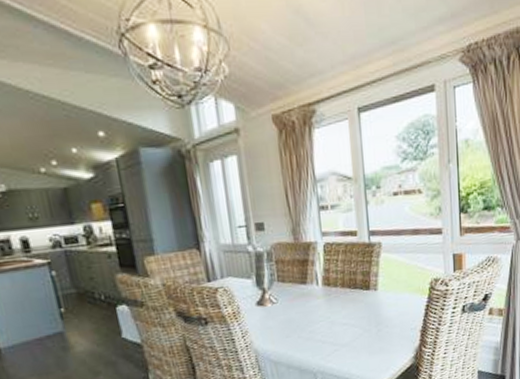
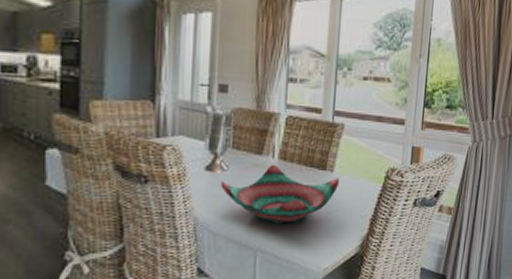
decorative bowl: none [272,291,385,346] -> present [220,164,340,224]

